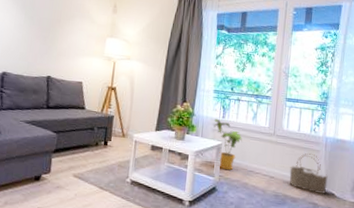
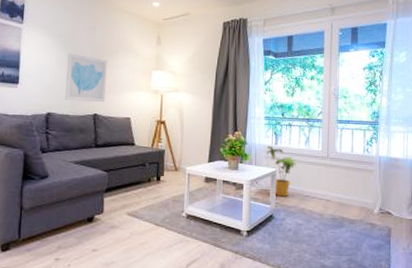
wall art: none [21,16,64,65] -> present [65,53,107,102]
wicker basket: present [289,152,328,194] -> none [345,173,384,213]

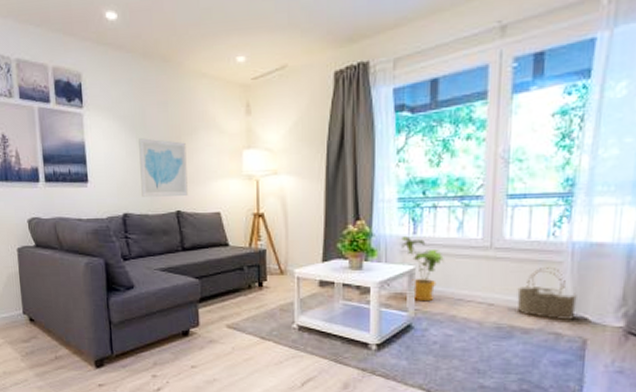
wicker basket: none [345,173,384,213] -> present [517,266,577,320]

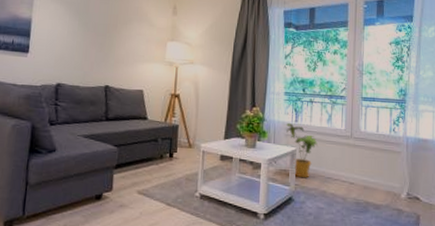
wall art: present [139,138,188,197] -> none [76,22,121,73]
wicker basket: present [517,266,577,320] -> none [370,154,411,199]

